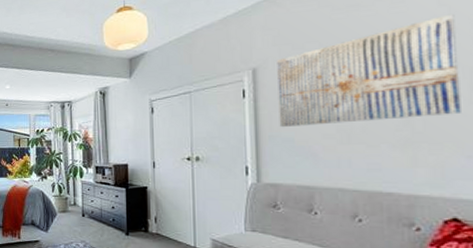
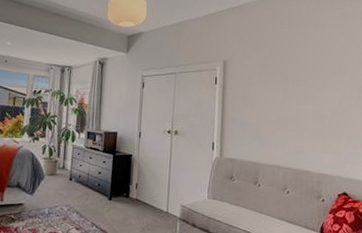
wall art: present [277,13,461,128] -> none [239,42,352,116]

